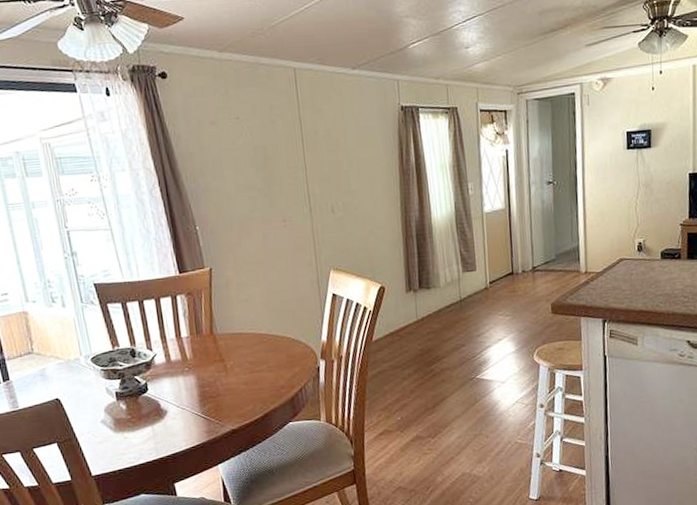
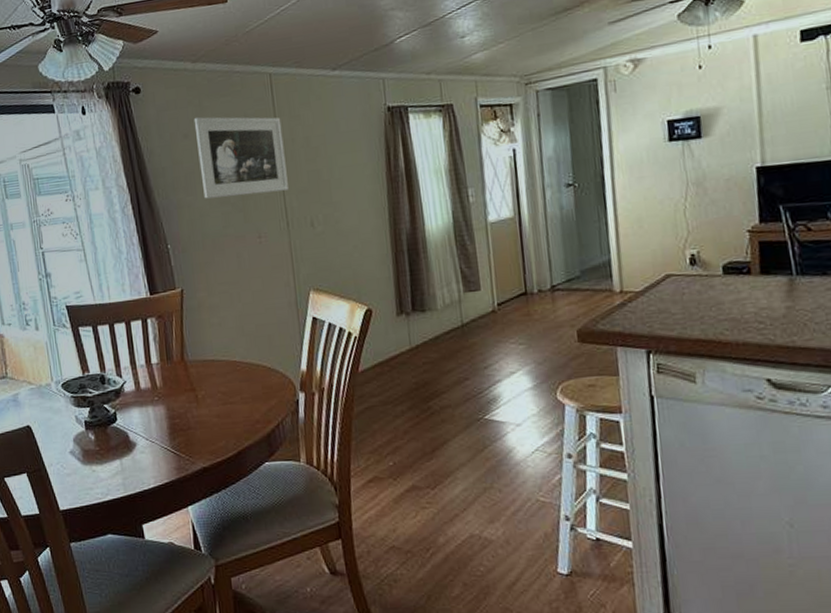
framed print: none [220,105,311,184] -> present [193,116,288,199]

